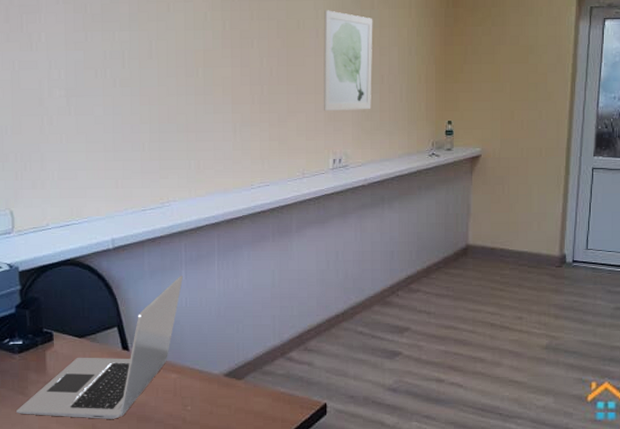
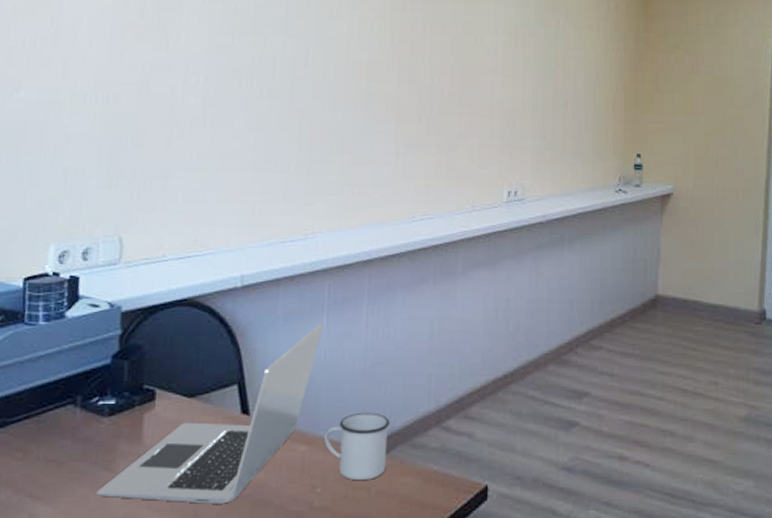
mug: none [191,347,243,400] -> present [325,412,390,480]
wall art: present [323,10,373,111] -> none [500,27,558,138]

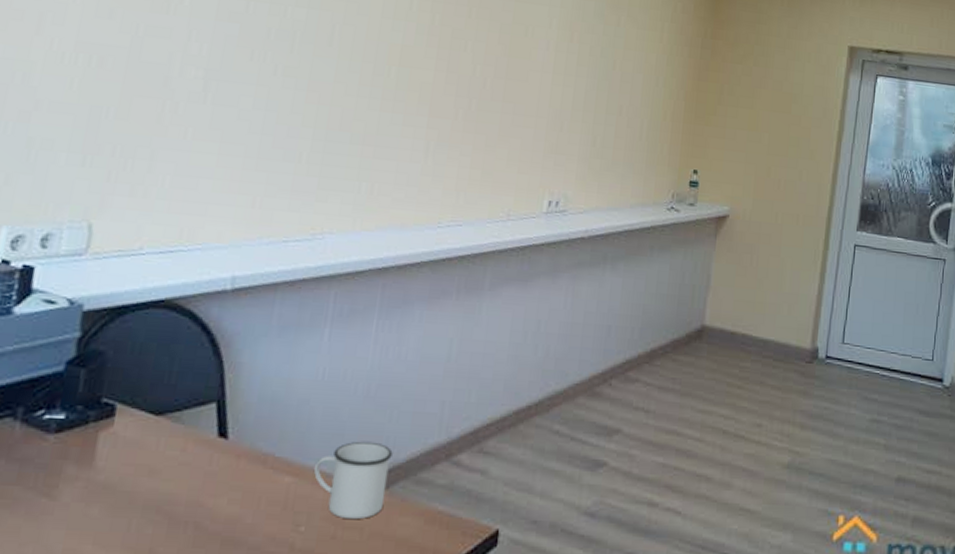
laptop: present [97,322,324,504] -> none [31,335,325,542]

